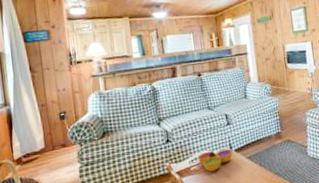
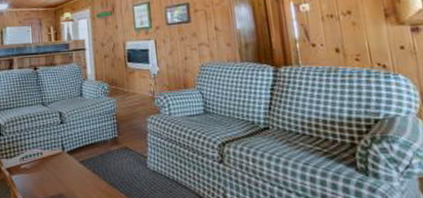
decorative bowl: present [198,148,233,172] -> none [28,149,65,172]

